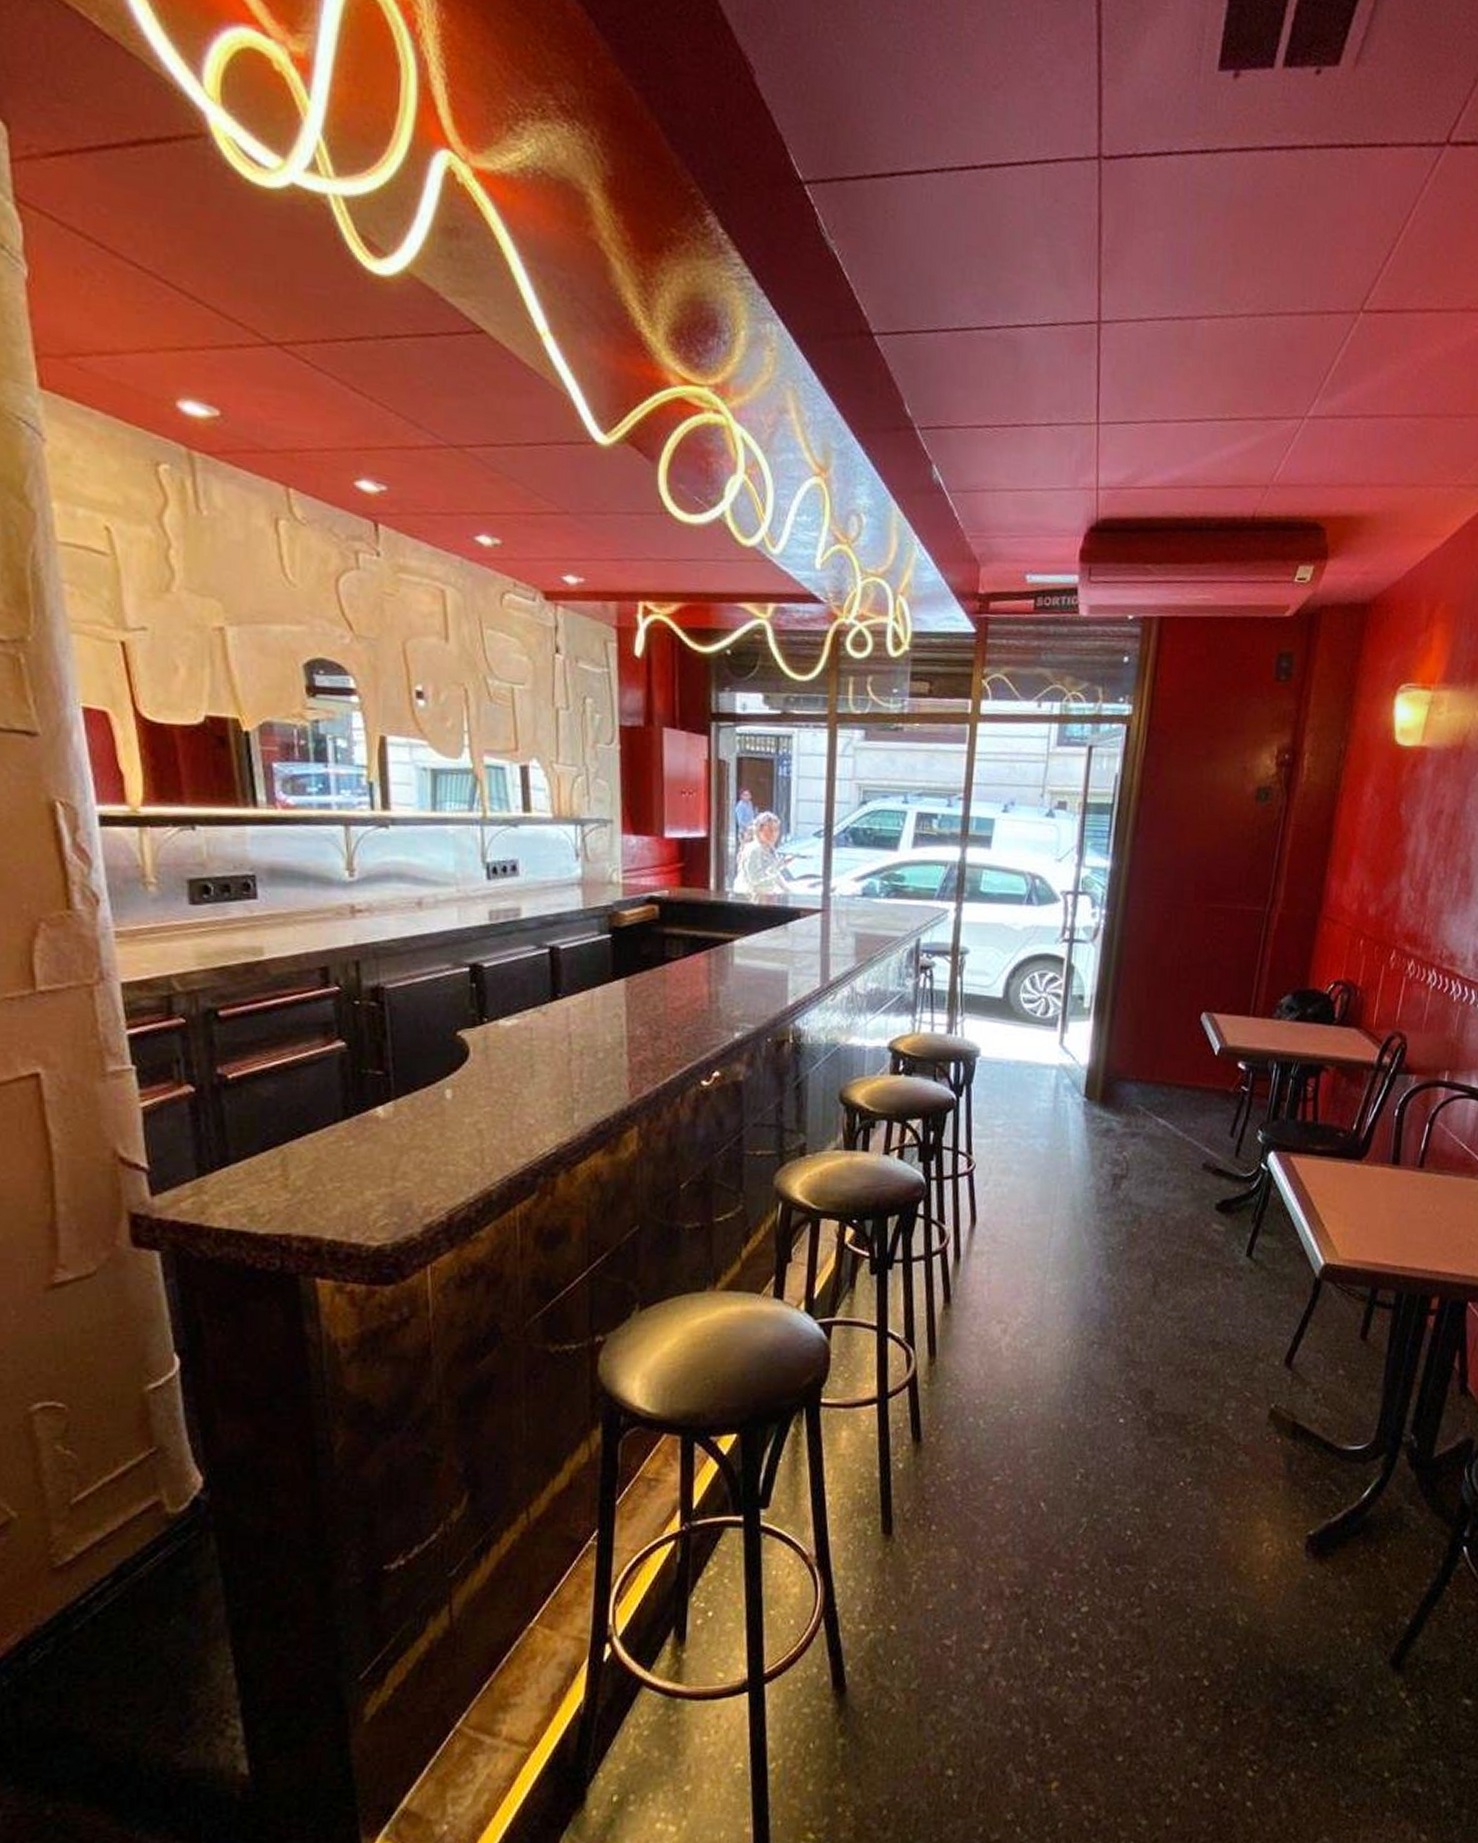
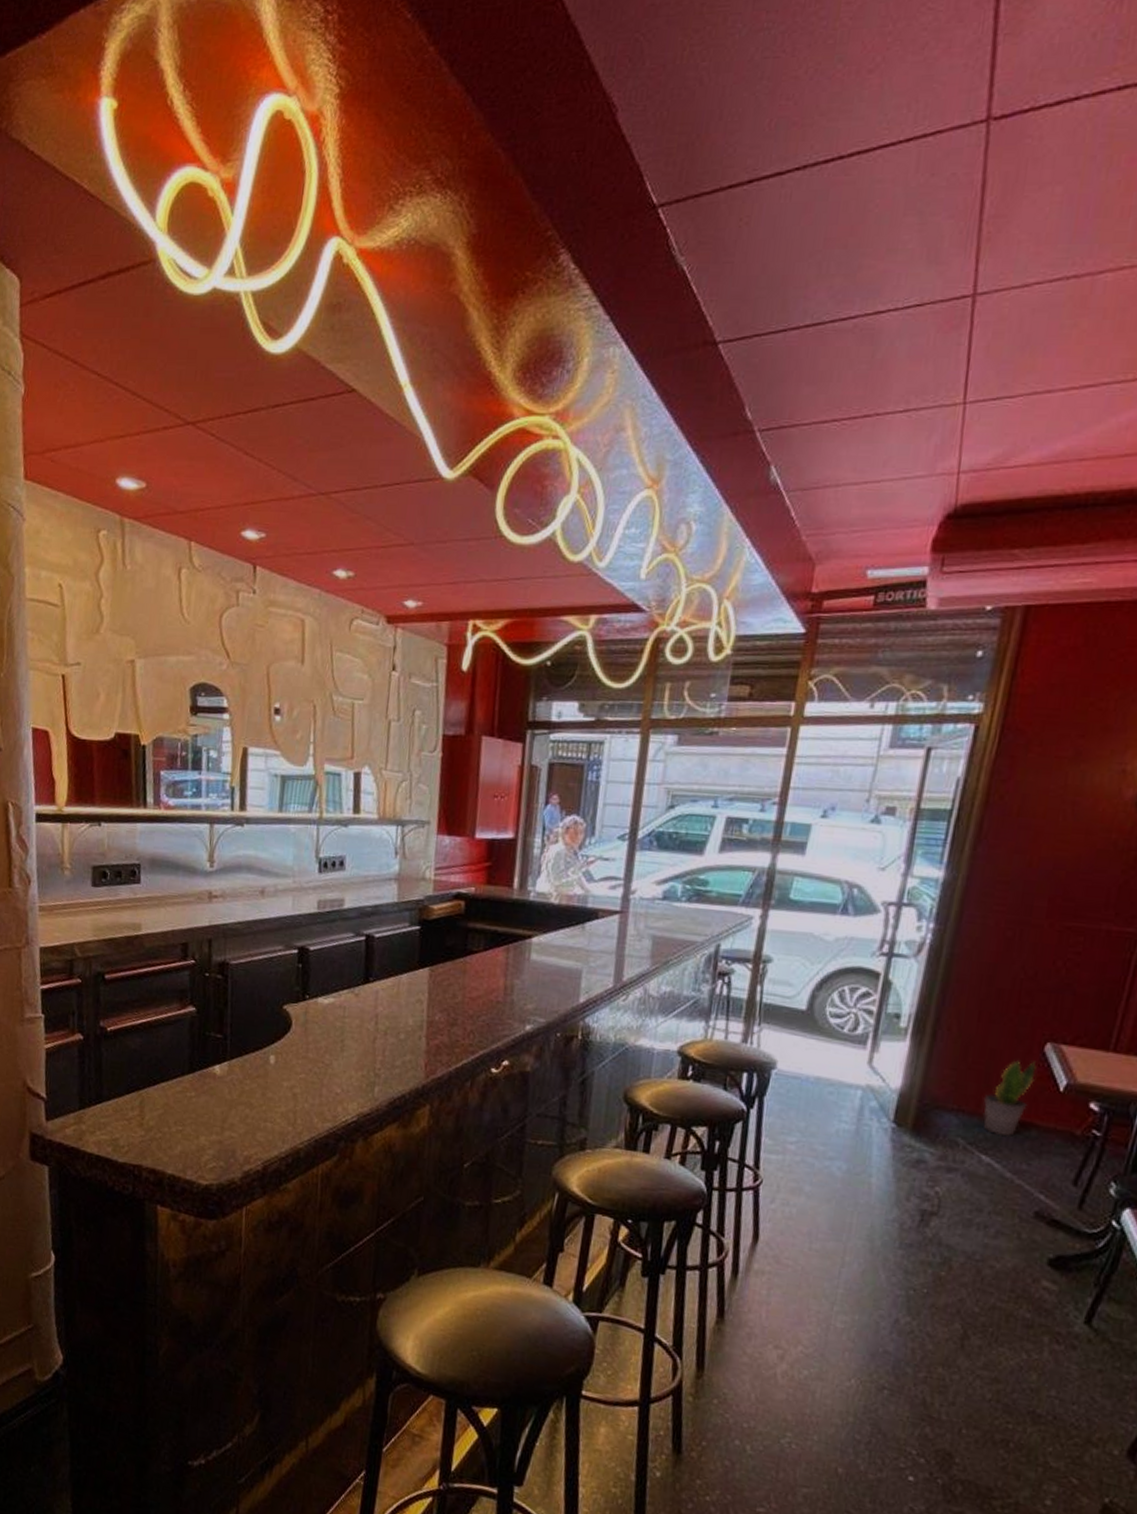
potted plant: none [1156,1030,1196,1100] -> present [983,1060,1036,1137]

